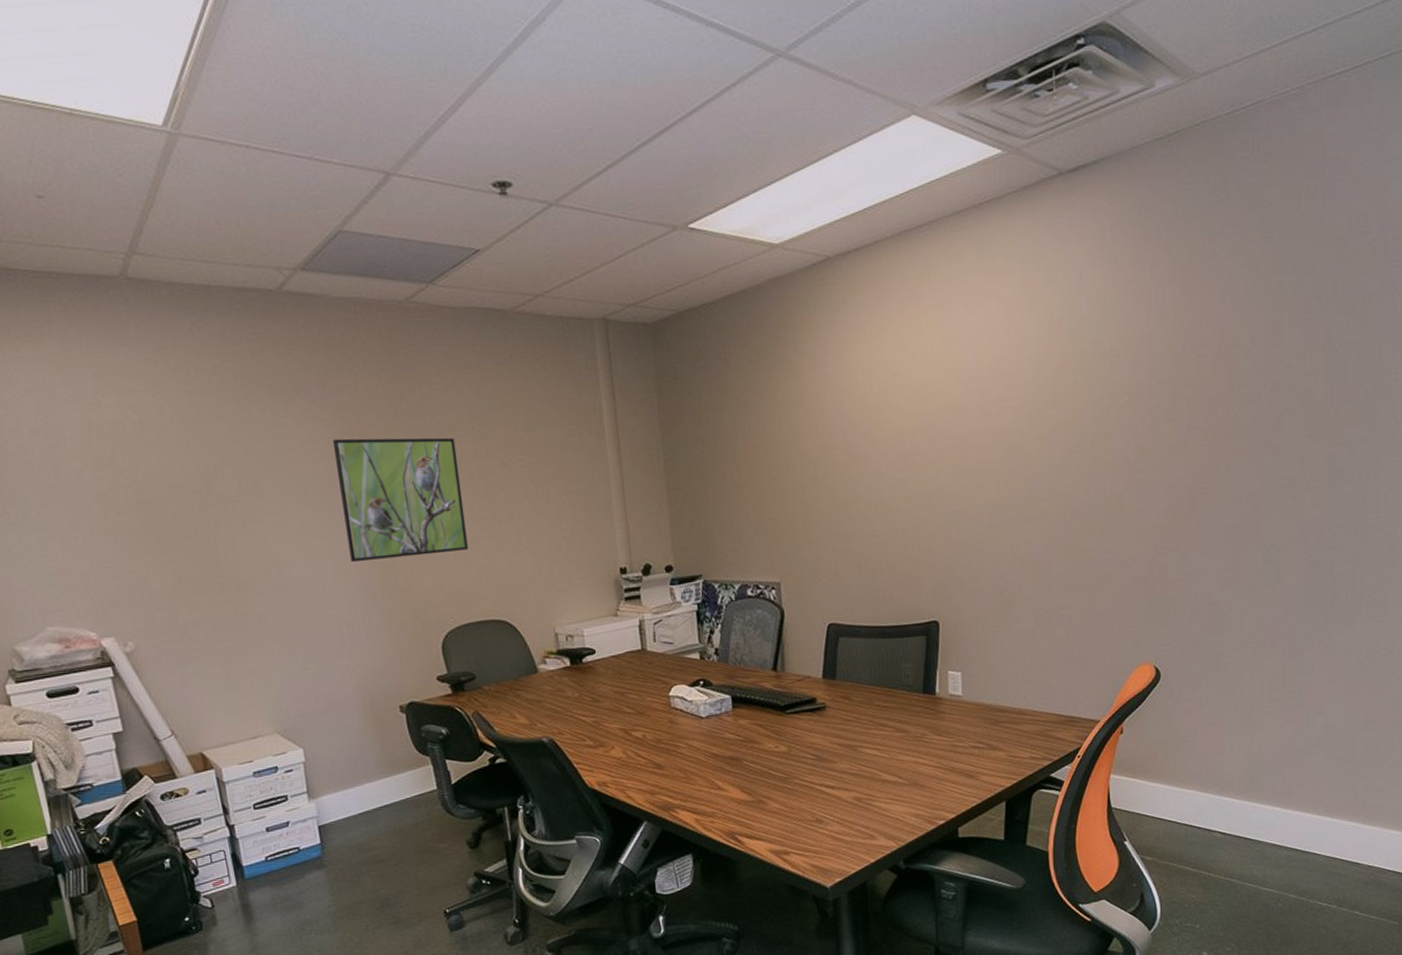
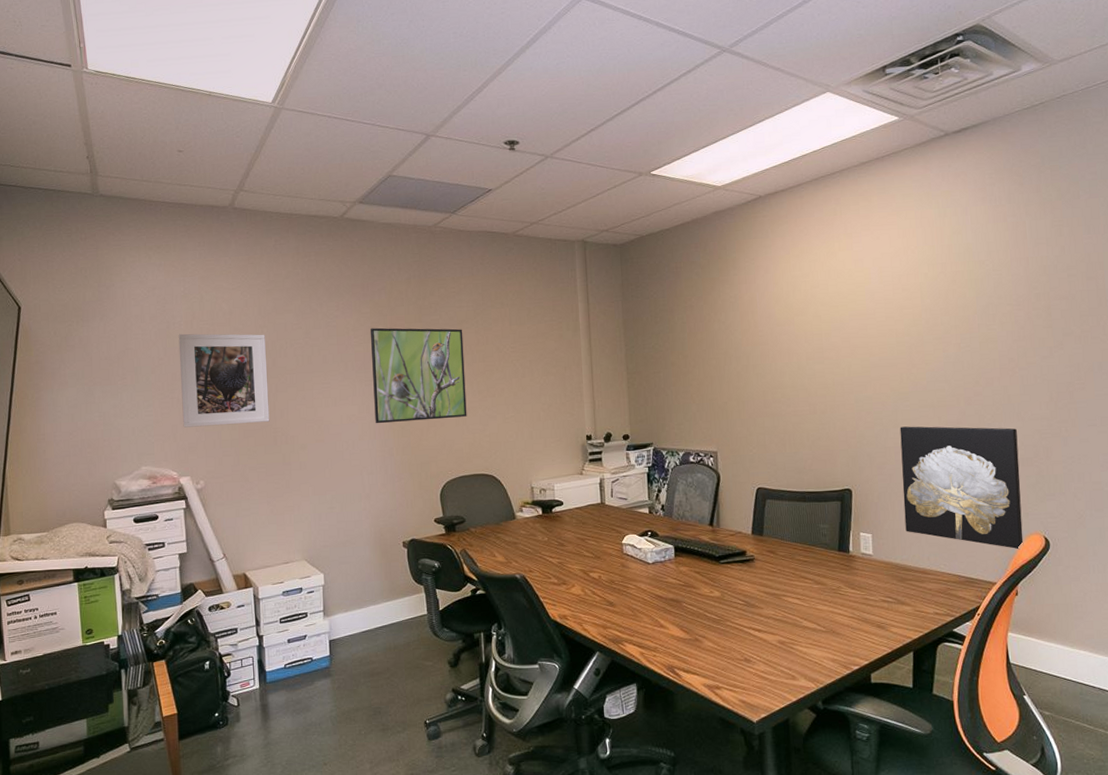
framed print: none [72,450,212,575] -> present [178,333,270,428]
wall art: none [995,542,1132,683] -> present [900,426,1024,550]

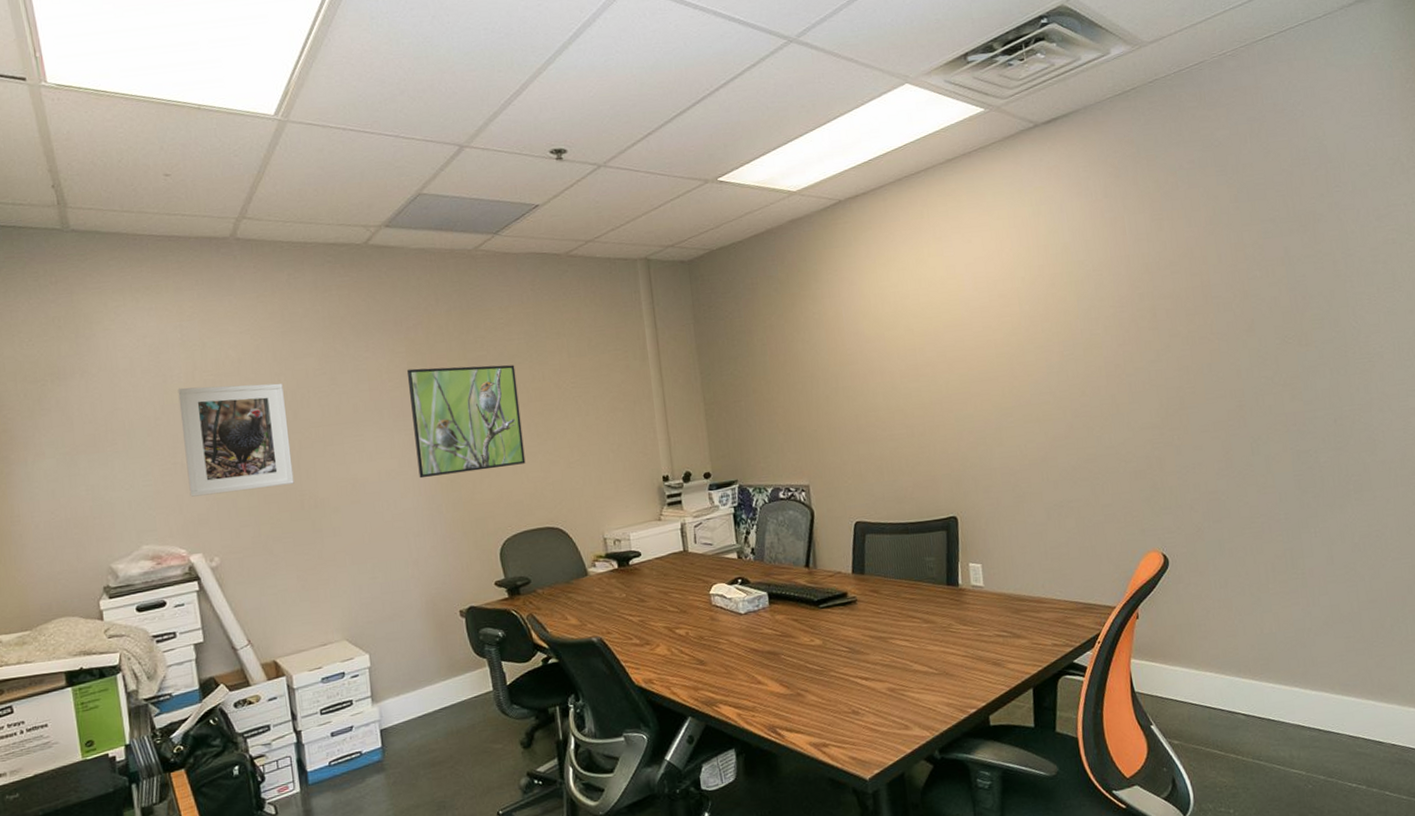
wall art: present [900,426,1024,550] -> none [1004,439,1142,570]

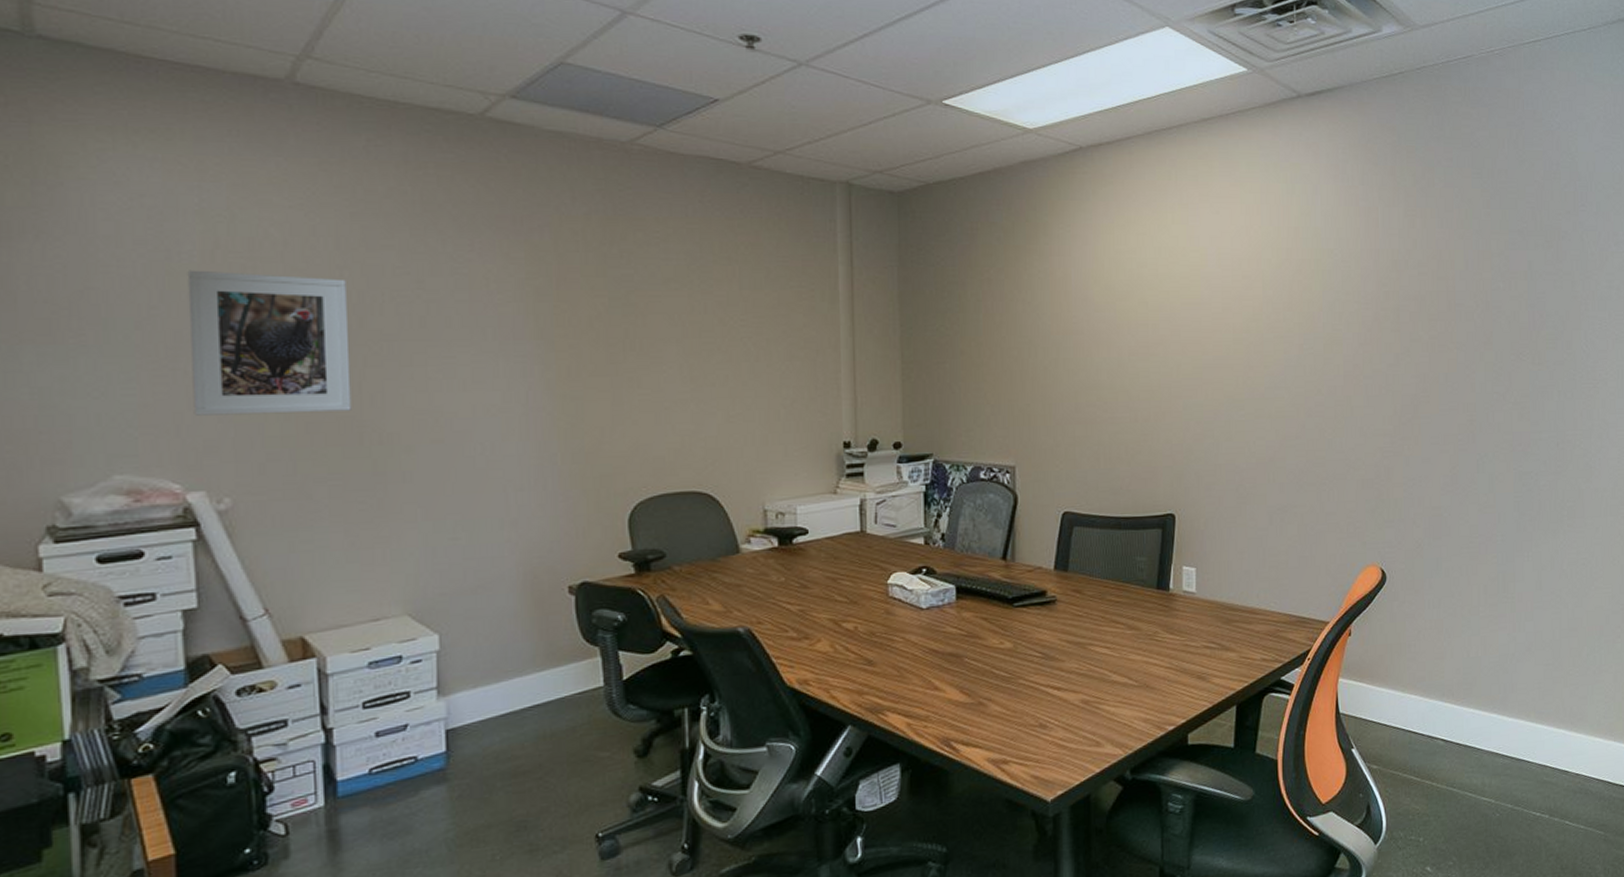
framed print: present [406,365,526,479] -> none [523,281,673,419]

